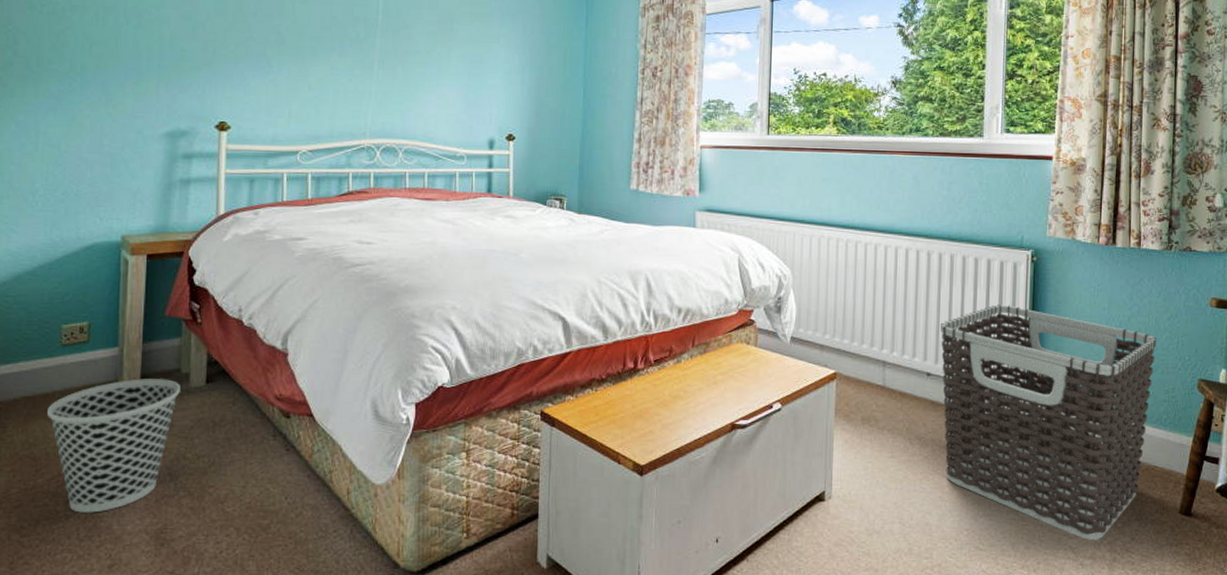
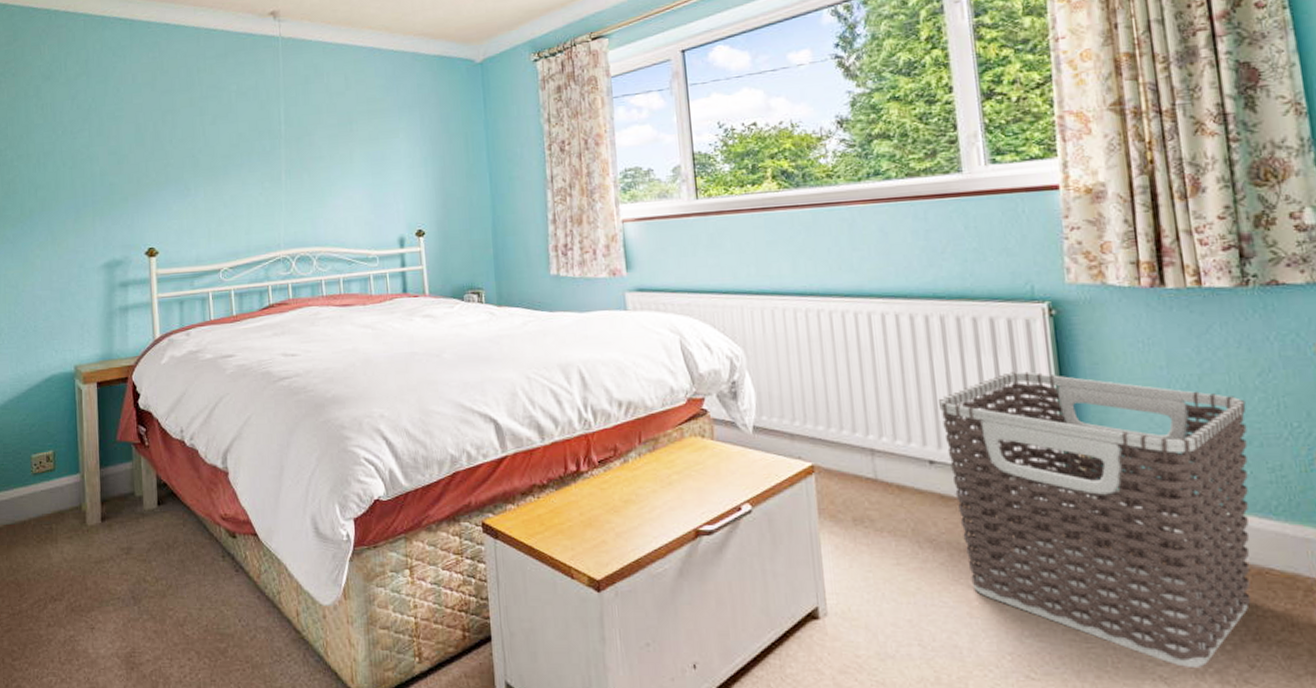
wastebasket: present [47,379,180,513] -> none [26,503,136,637]

